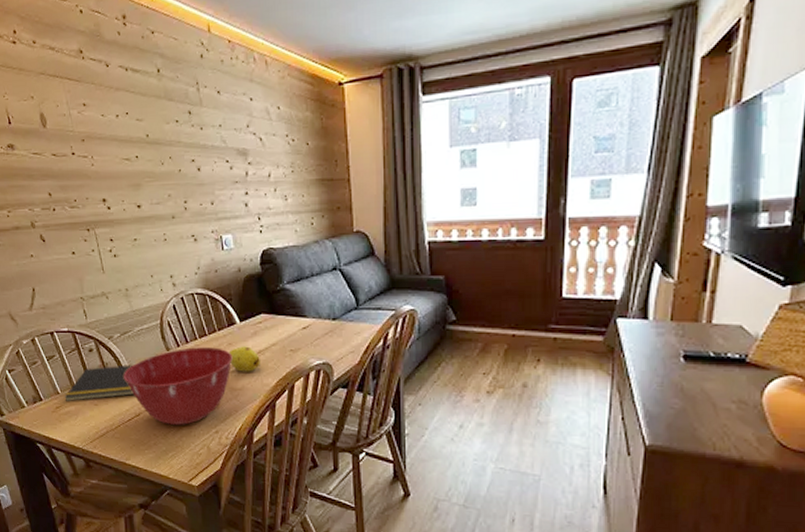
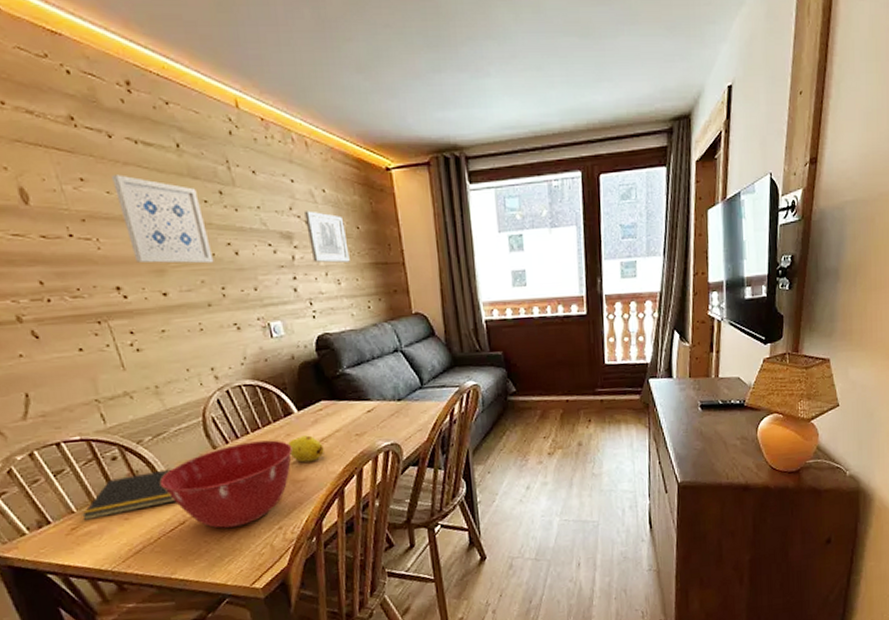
wall art: none [106,99,180,179] -> present [112,174,214,264]
wall art: none [260,128,298,179] -> present [305,211,350,263]

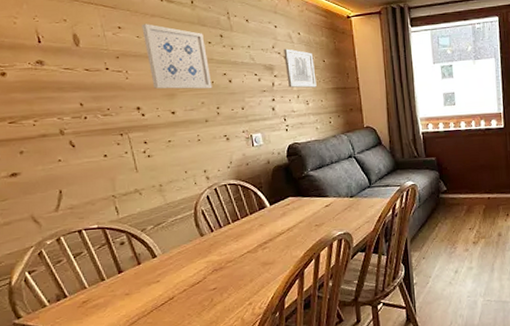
notepad: present [80,469,175,521] -> none [91,252,167,296]
mixing bowl: present [159,440,293,528] -> none [156,229,264,303]
fruit: present [288,435,324,463] -> none [261,225,289,248]

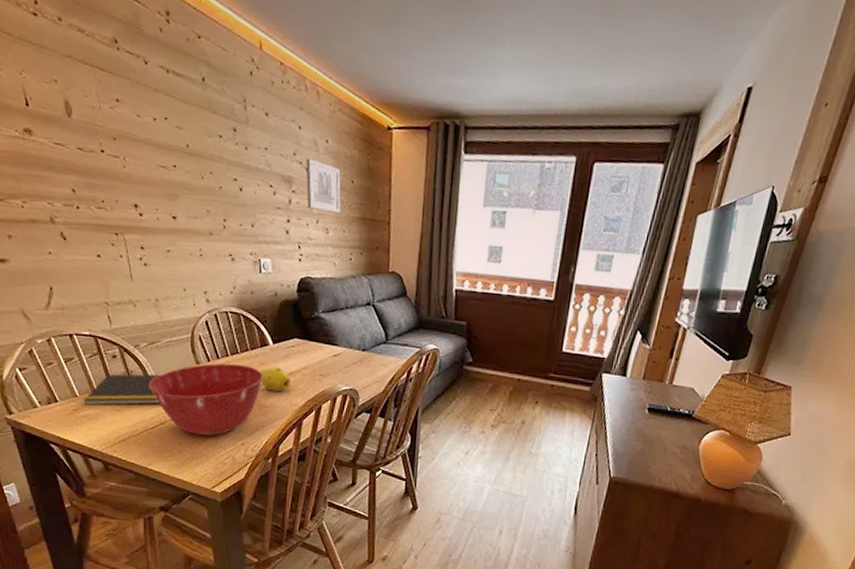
notepad: none [91,252,167,296] -> present [82,374,160,406]
wall art: present [142,24,212,89] -> none [143,100,220,196]
mixing bowl: none [156,229,264,303] -> present [148,363,263,436]
fruit: none [261,225,289,248] -> present [260,366,290,392]

